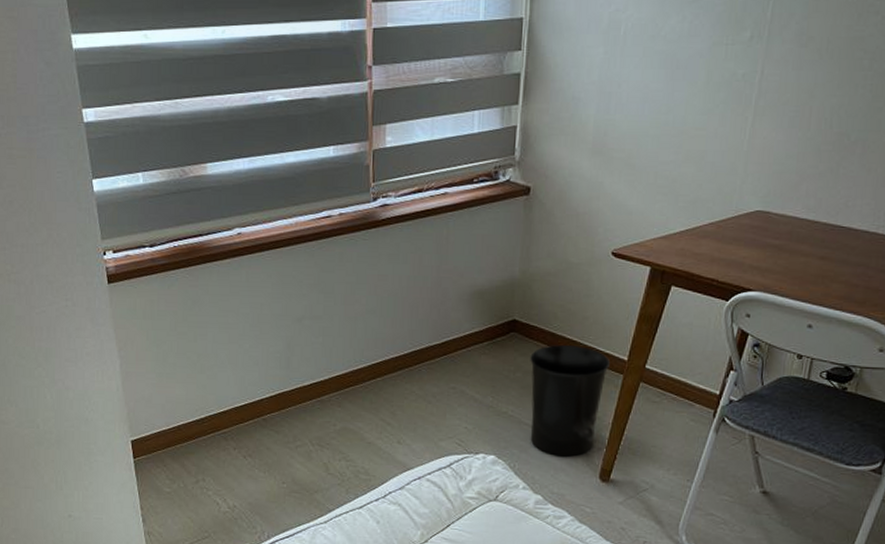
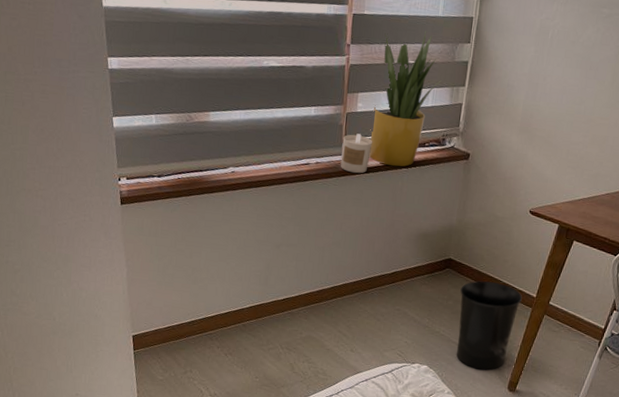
candle: none [369,174,408,223] -> present [340,133,373,174]
planter: none [403,40,488,211] -> present [369,31,441,167]

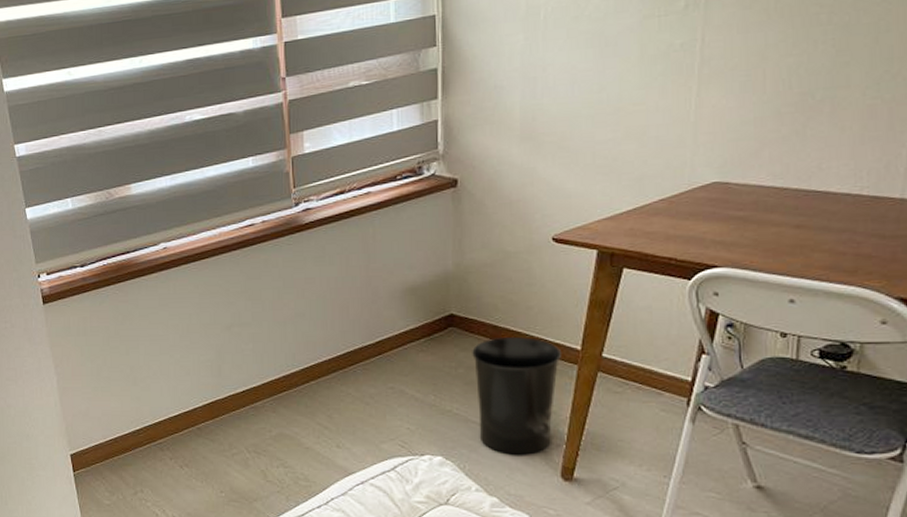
candle: present [340,133,373,174] -> none [291,179,329,227]
planter: present [369,31,441,167] -> none [323,43,406,211]

